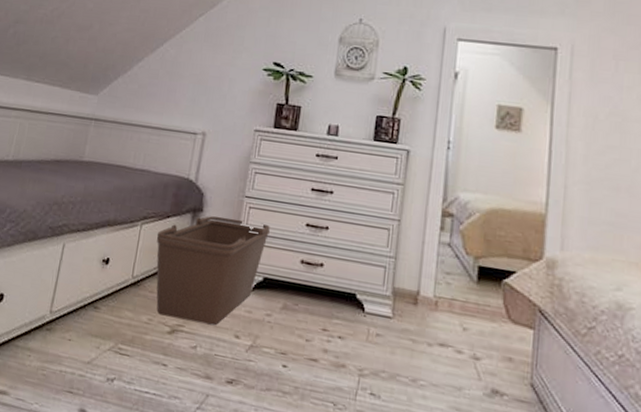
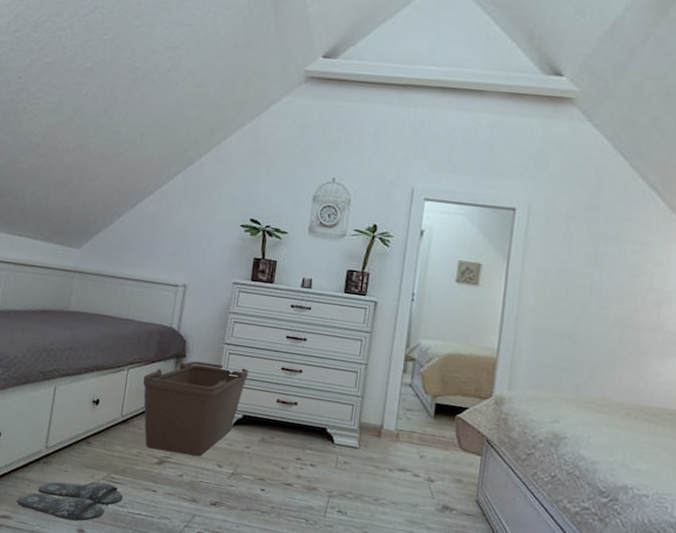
slippers: none [15,352,130,399] -> present [16,481,123,521]

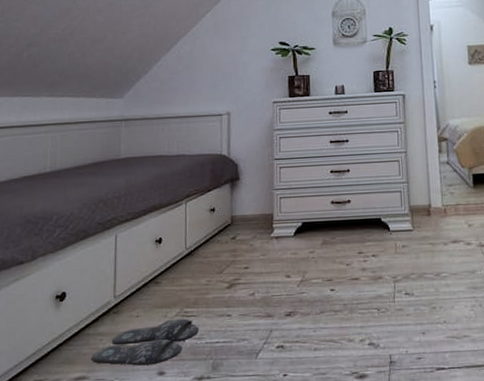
bicycle basket: present [142,361,249,456] -> none [201,178,301,275]

